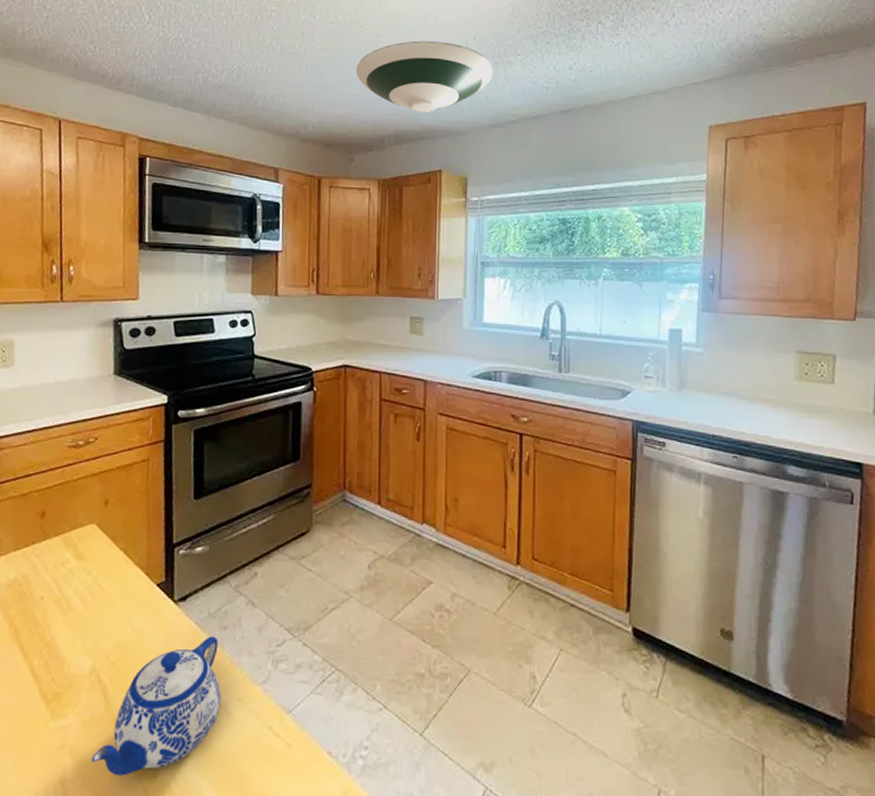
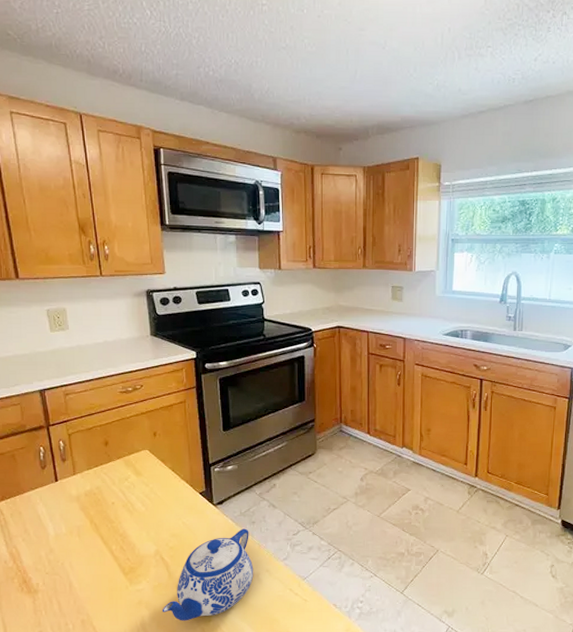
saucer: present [355,41,494,112] -> none [341,34,466,104]

